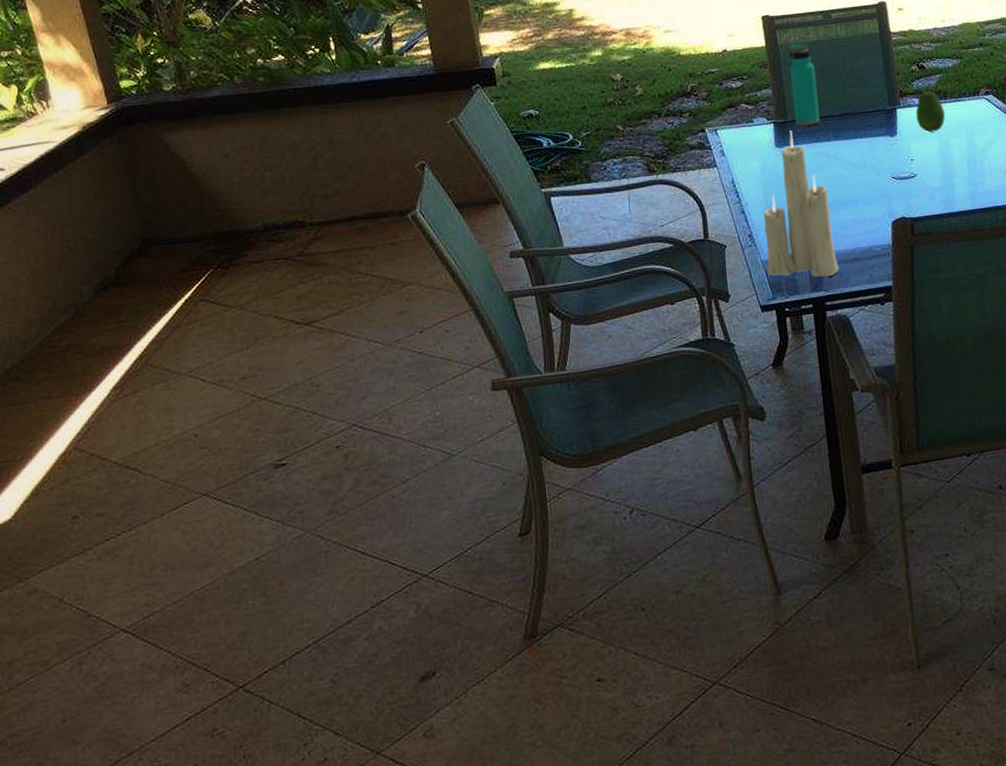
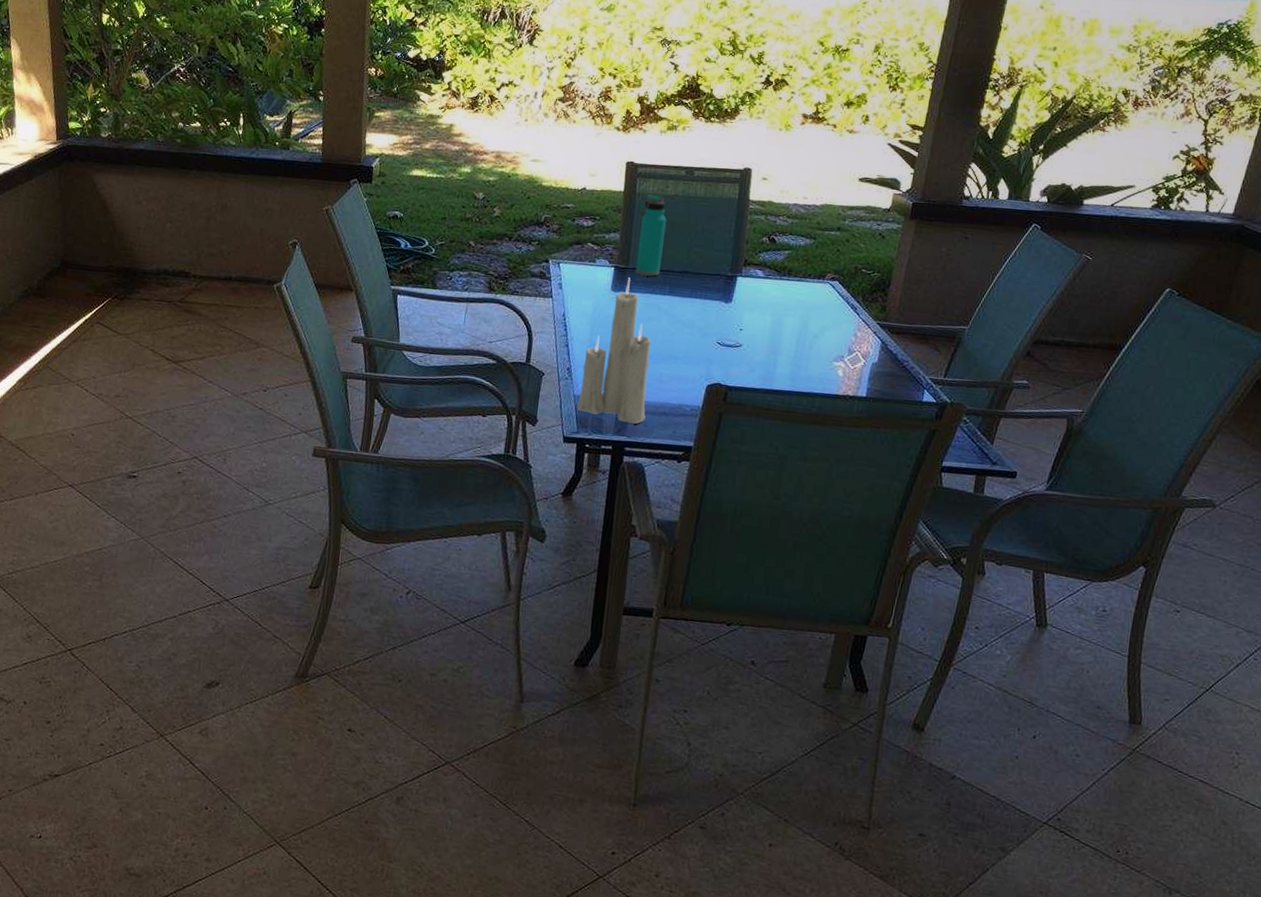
fruit: present [915,90,945,133] -> none [755,264,785,307]

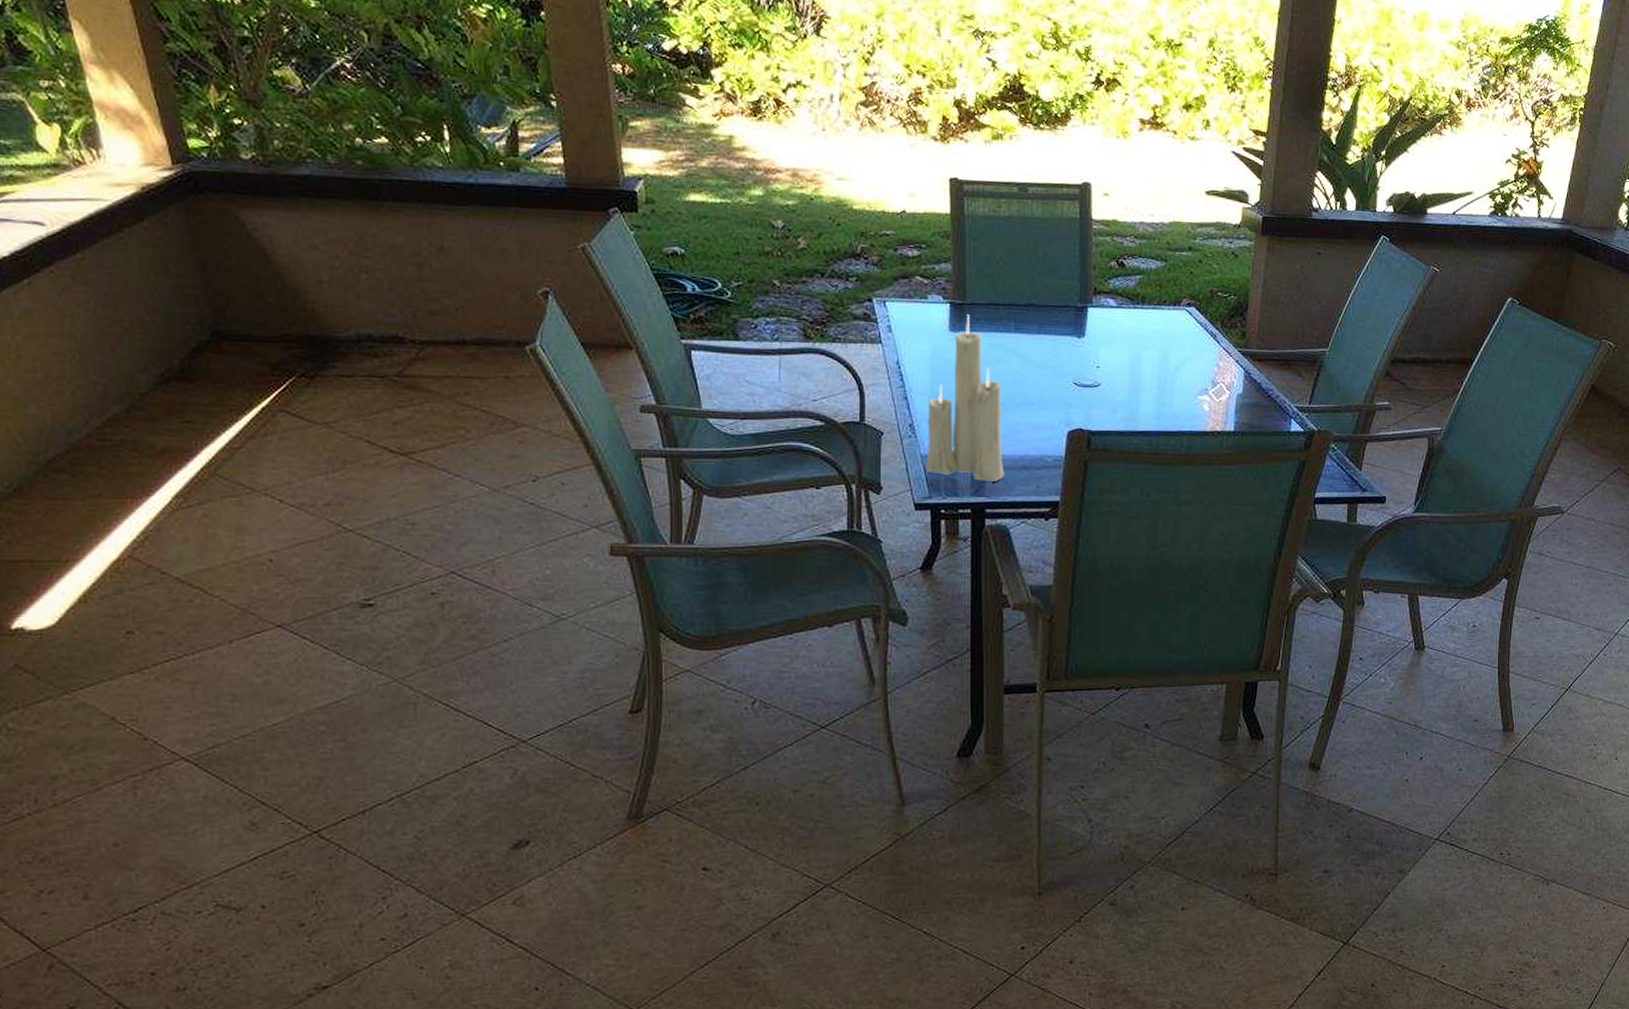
water bottle: present [635,194,667,277] -> none [974,216,1003,312]

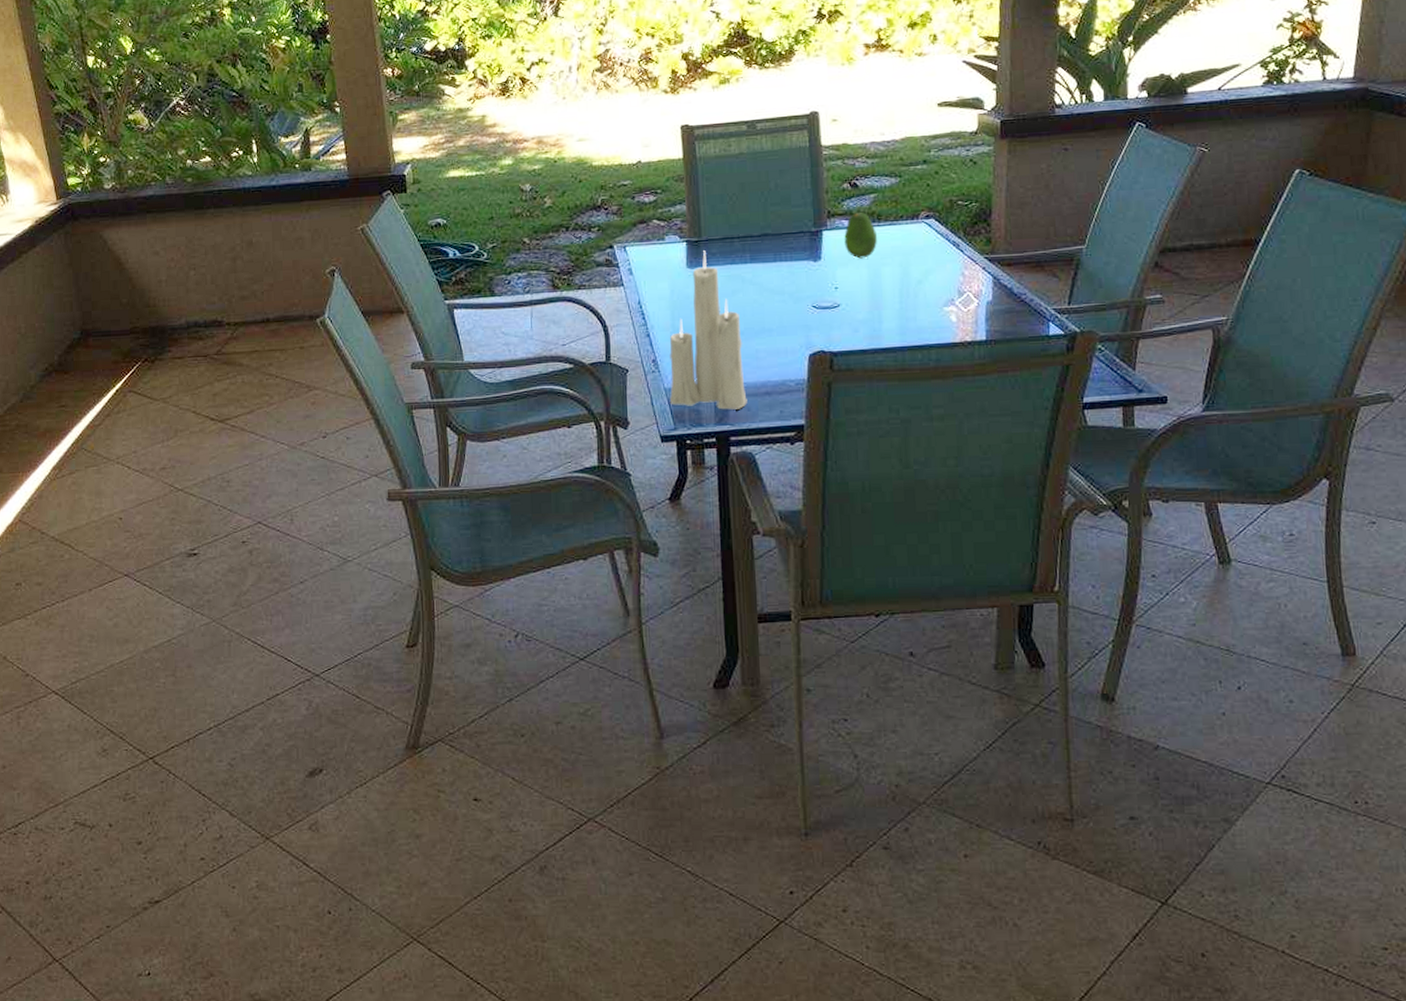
fruit: none [1108,292,1140,340] -> present [844,212,877,259]

